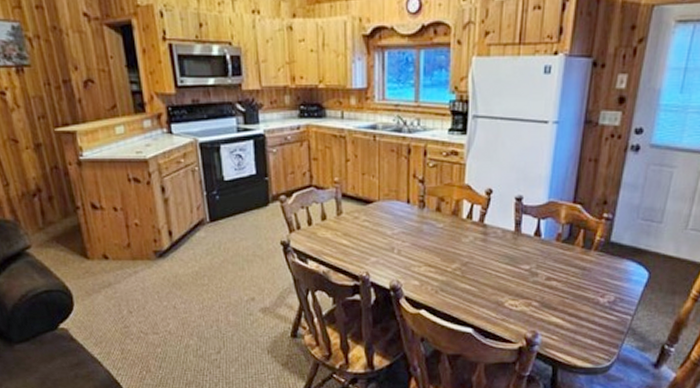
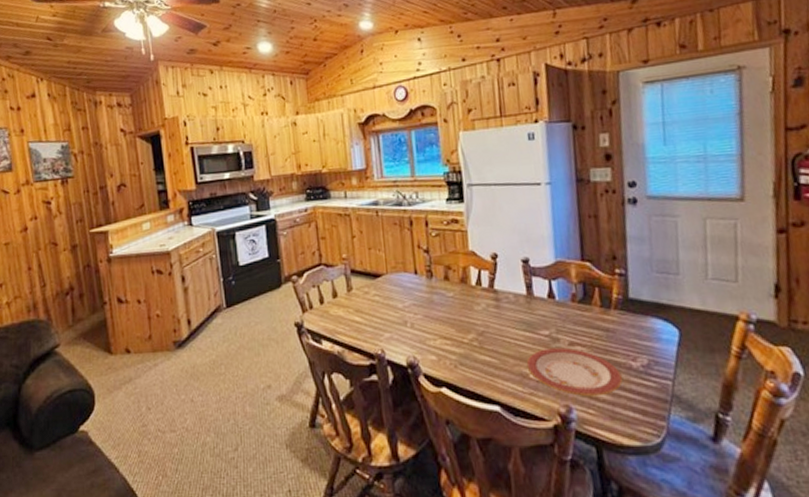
plate: none [503,281,588,324] -> present [526,347,623,396]

